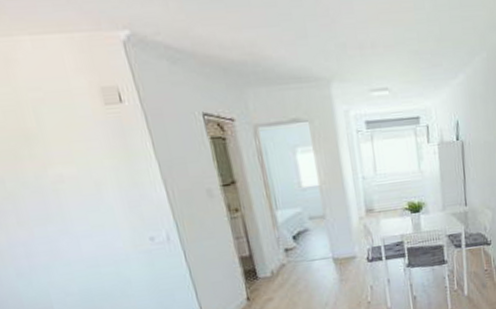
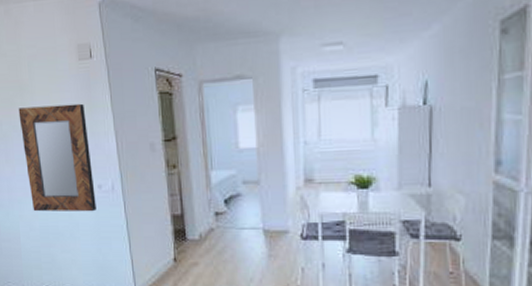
home mirror: none [26,152,151,275] -> present [18,103,96,212]

